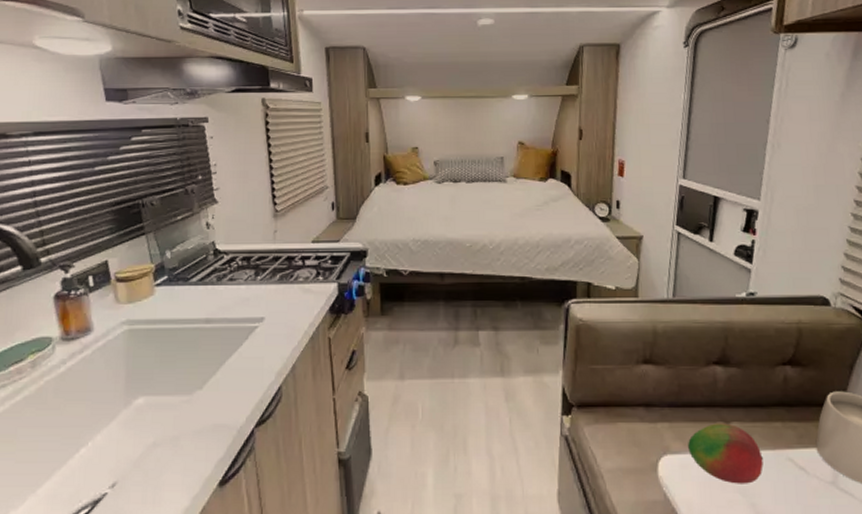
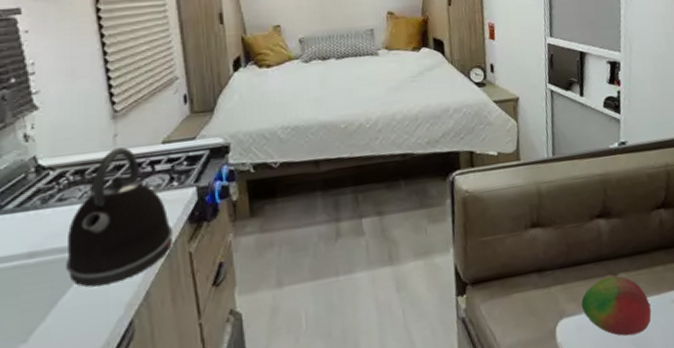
kettle: none [232,242,317,354] -> present [65,147,174,287]

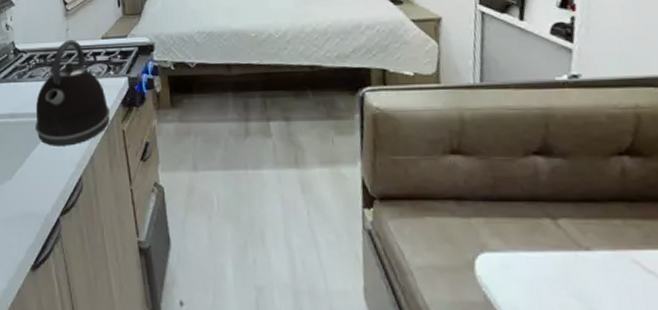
fruit: present [581,275,652,336] -> none [507,219,602,288]

